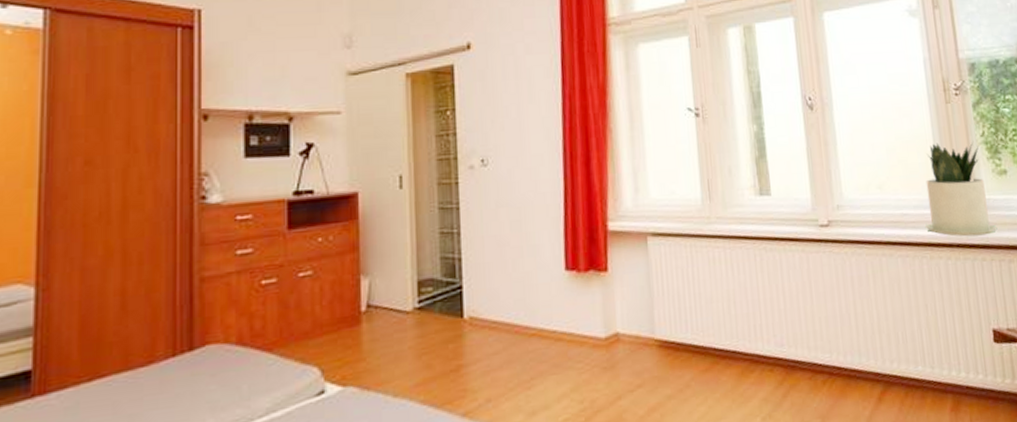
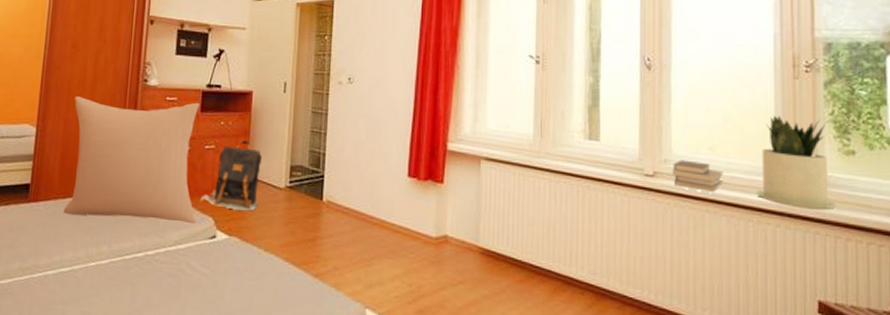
pillow: none [90,217,295,404] -> present [63,96,199,224]
backpack: none [298,257,380,352] -> present [200,140,263,211]
books: none [845,203,895,235] -> present [672,159,724,193]

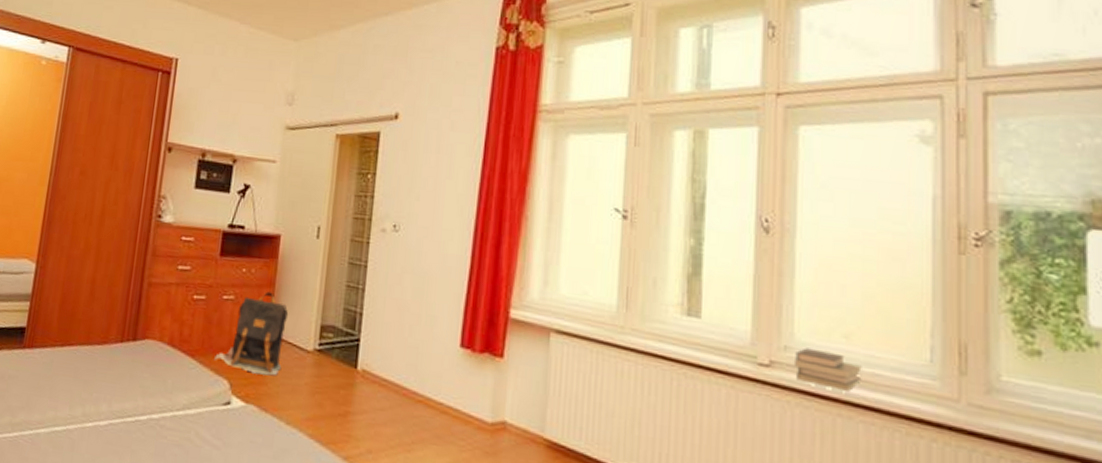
pillow: present [63,96,199,224] -> none [60,230,219,387]
planter: present [756,115,837,211] -> none [905,299,1015,426]

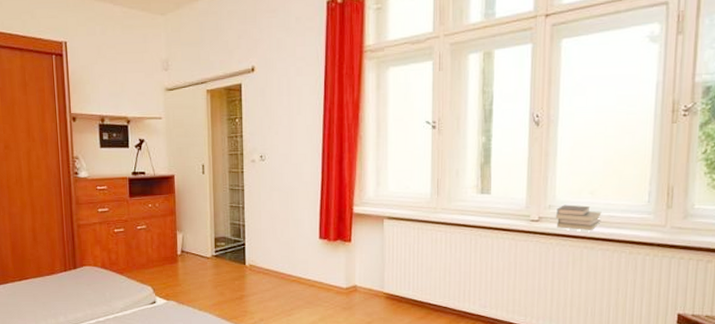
backpack: present [214,291,289,376] -> none [138,219,190,279]

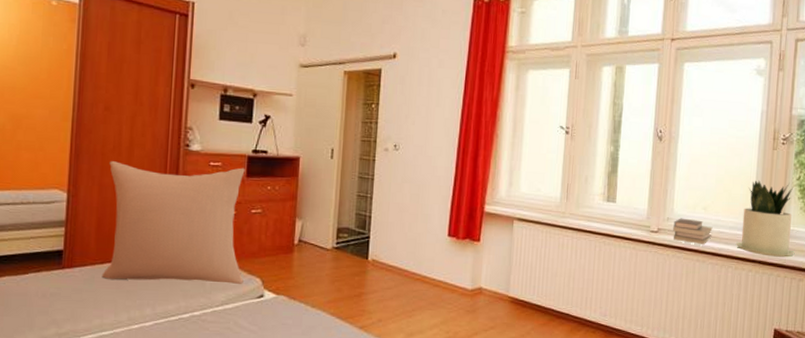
pillow: none [14,189,137,294] -> present [102,161,245,285]
planter: none [630,158,702,239] -> present [736,180,795,258]

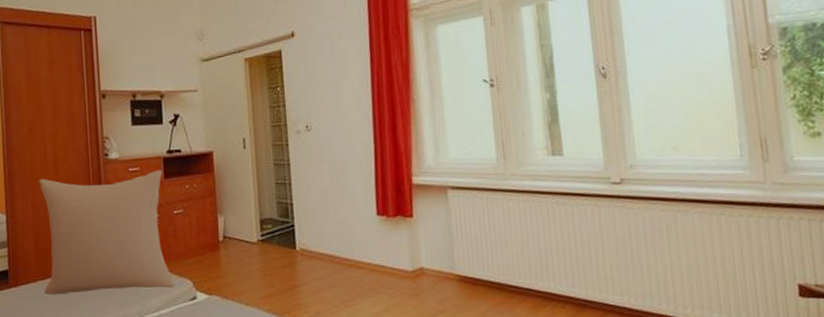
books: present [672,218,713,246] -> none [638,163,692,192]
planter: present [736,180,795,258] -> none [725,105,808,196]

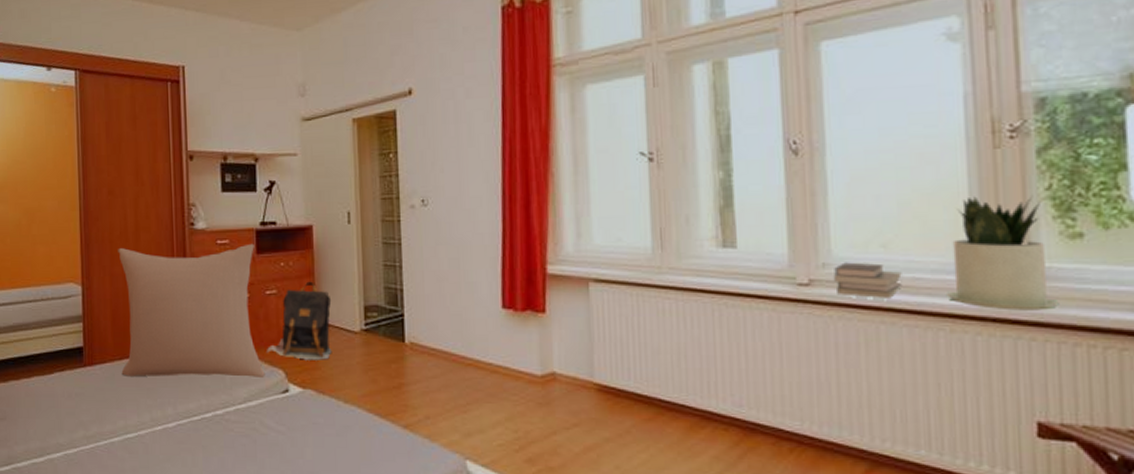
backpack: none [176,200,234,270] -> present [267,281,332,360]
books: none [638,163,692,192] -> present [833,262,903,300]
planter: none [725,105,808,196] -> present [947,196,1060,311]

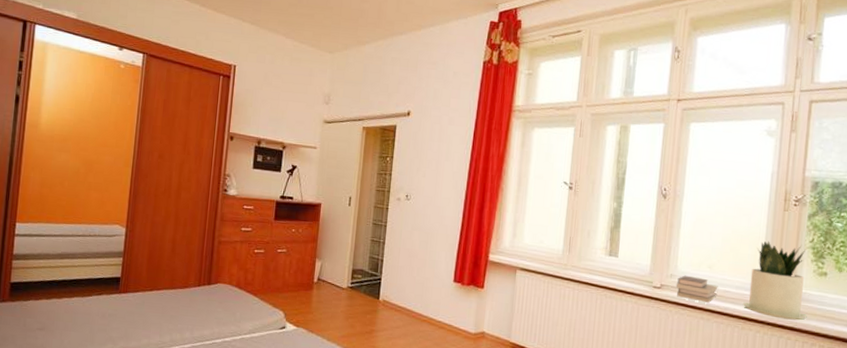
pillow: present [118,243,265,379] -> none [150,202,273,317]
backpack: present [267,281,332,360] -> none [272,246,328,307]

